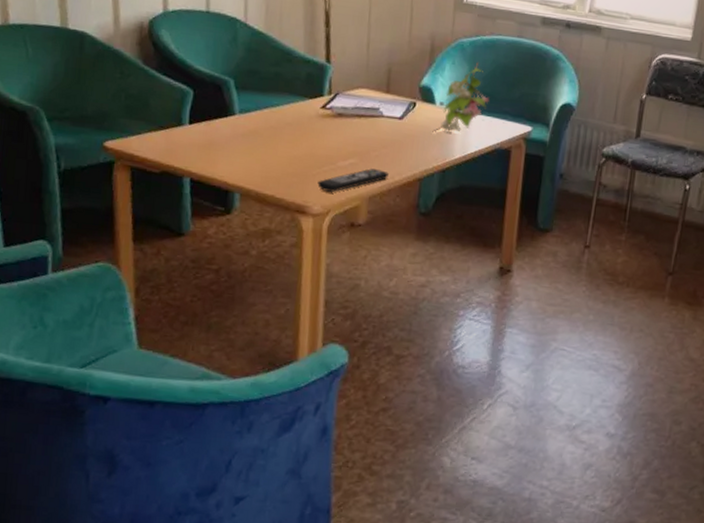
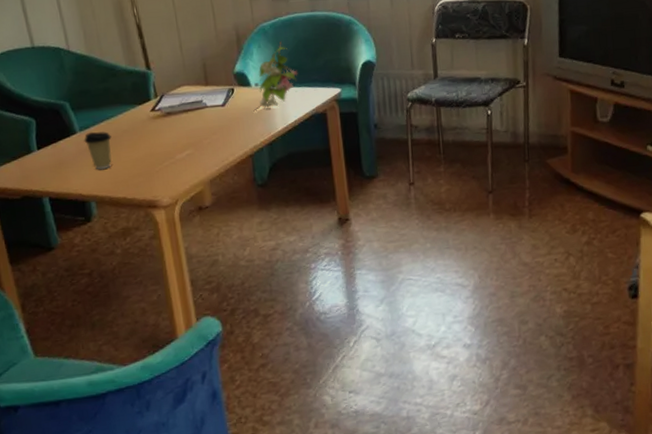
coffee cup: none [241,116,272,161] -> present [84,131,112,170]
remote control: present [317,168,389,192] -> none [162,154,223,184]

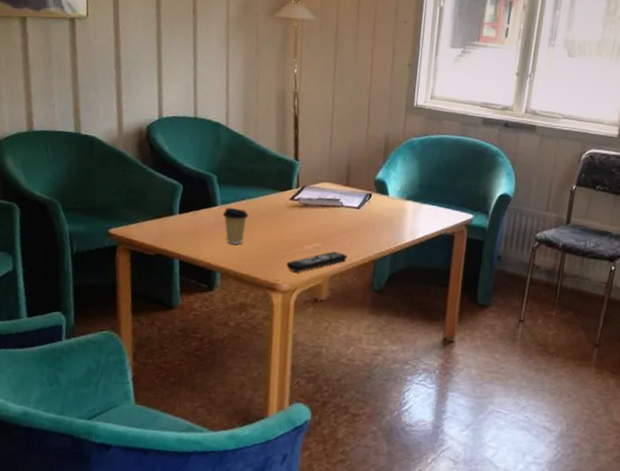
remote control: none [162,154,223,184] -> present [286,251,347,272]
plant: present [253,41,298,112] -> none [385,158,436,220]

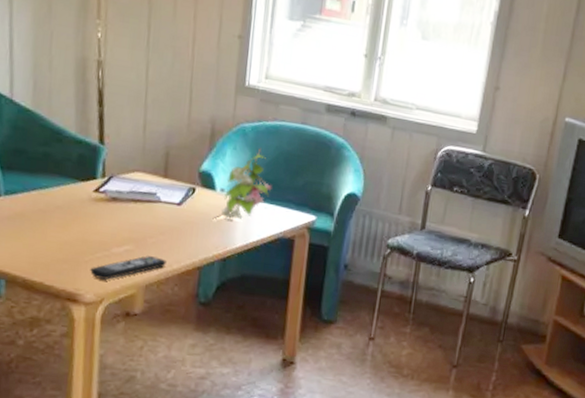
coffee cup: present [222,207,249,245] -> none [7,198,41,246]
plant: none [385,158,436,220] -> present [212,148,272,221]

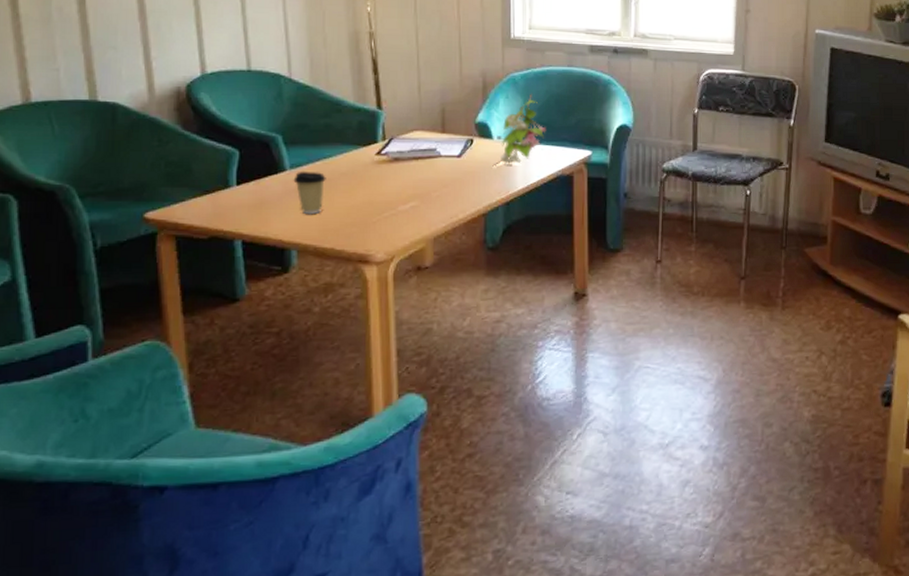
coffee cup: none [7,198,41,246] -> present [293,171,326,215]
remote control: present [90,256,166,280] -> none [379,209,452,237]

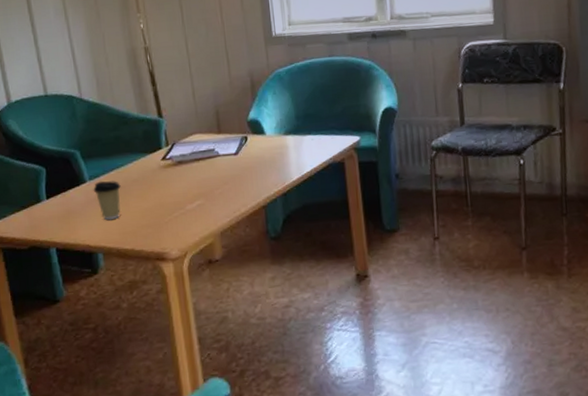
plant: present [492,94,546,167] -> none [267,87,315,161]

